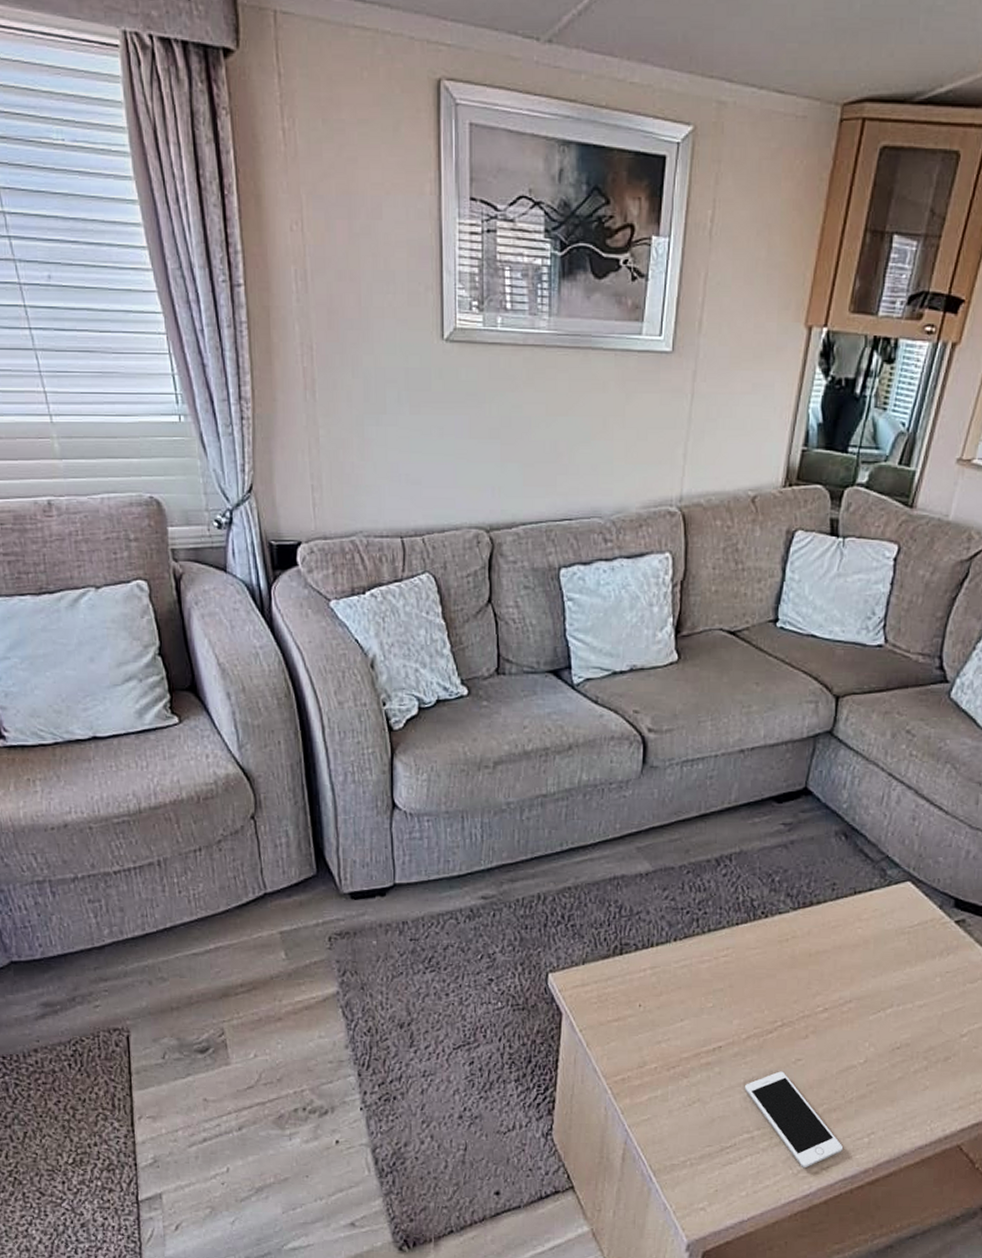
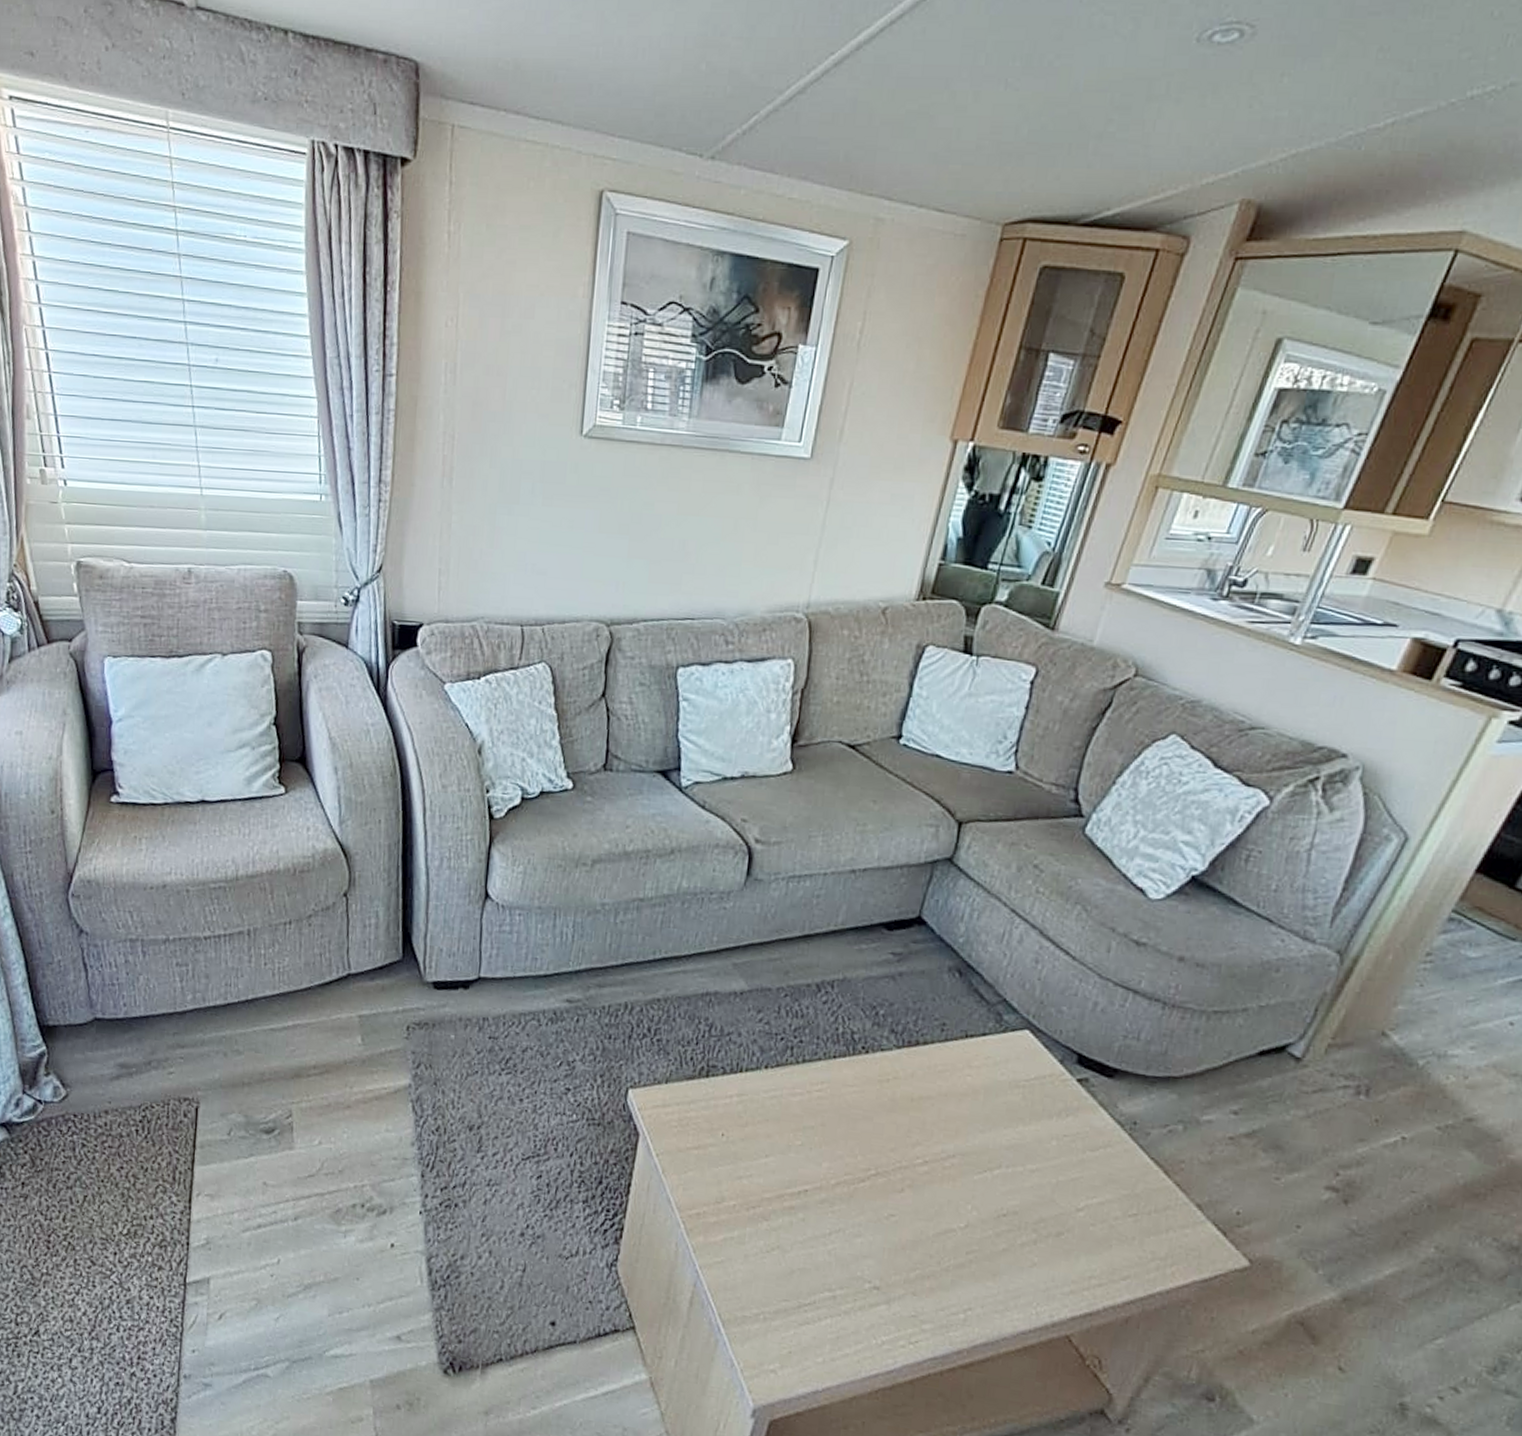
cell phone: present [744,1071,843,1169] -> none [829,1225,935,1340]

